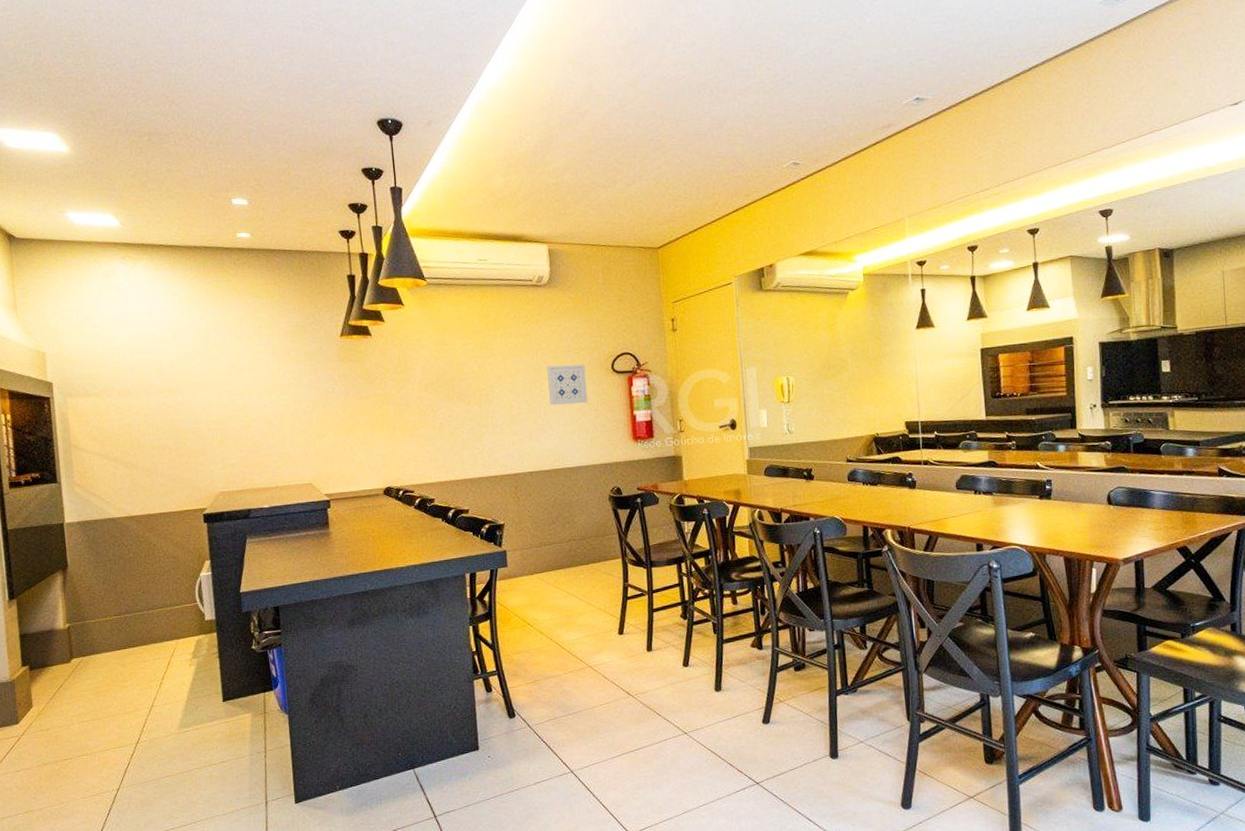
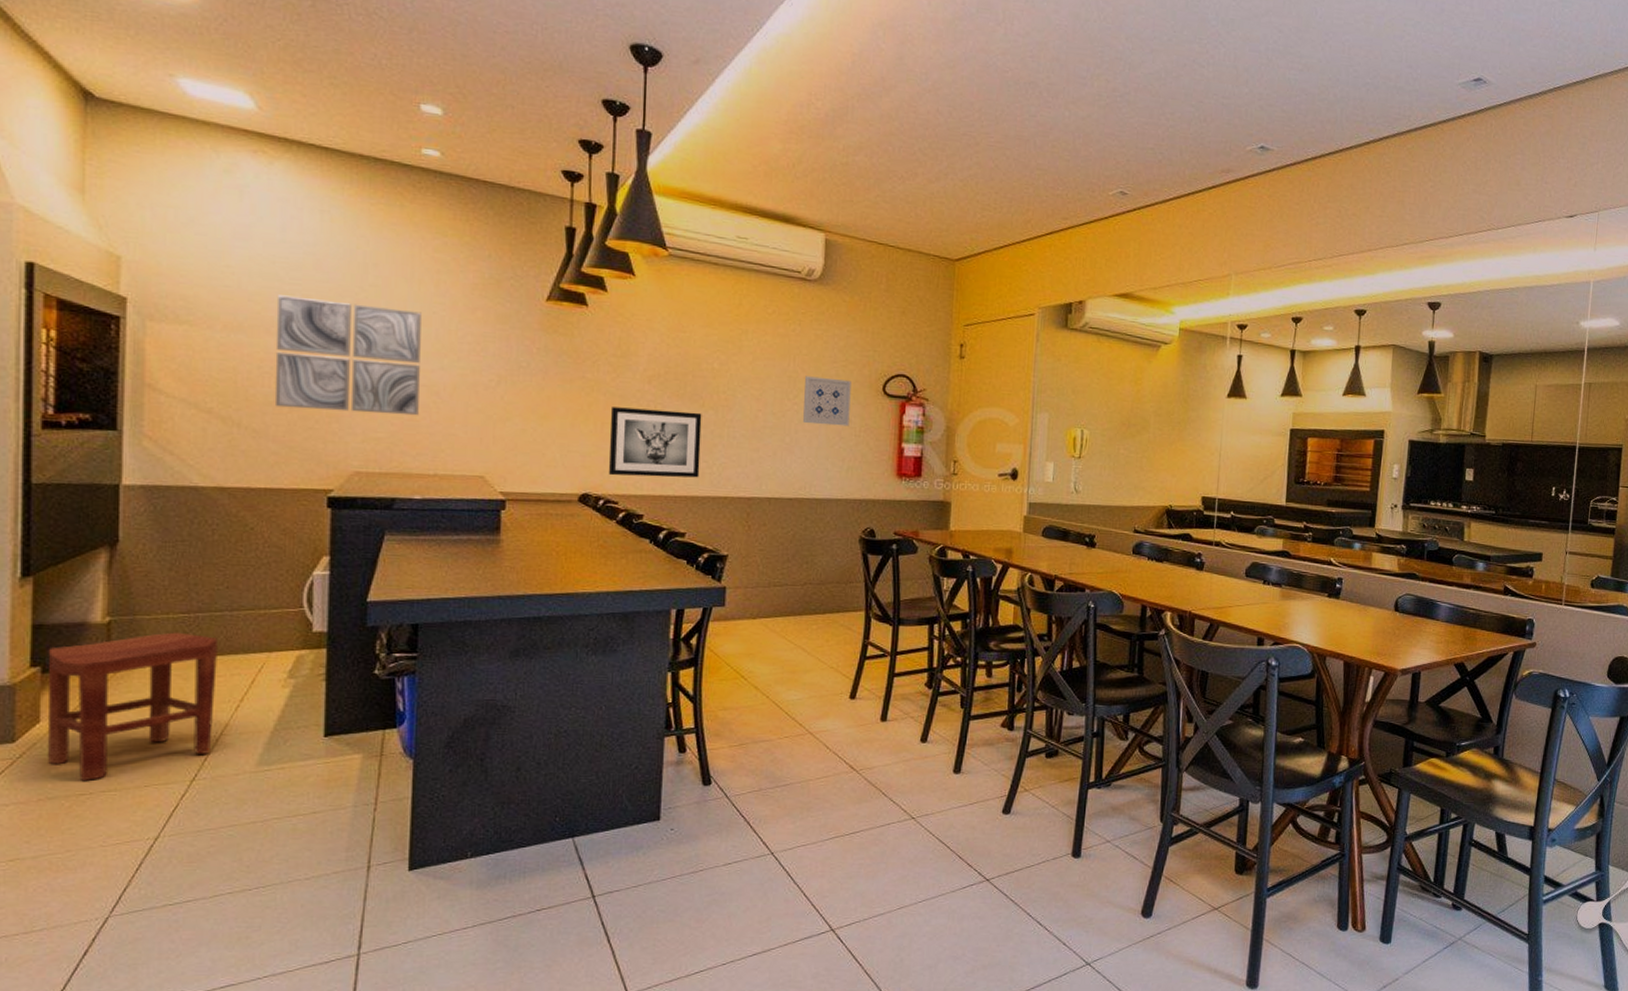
stool: none [33,630,146,750] -> present [48,632,218,782]
wall art: none [150,361,259,450] -> present [274,295,421,416]
wall art: none [399,409,474,470] -> present [609,407,702,478]

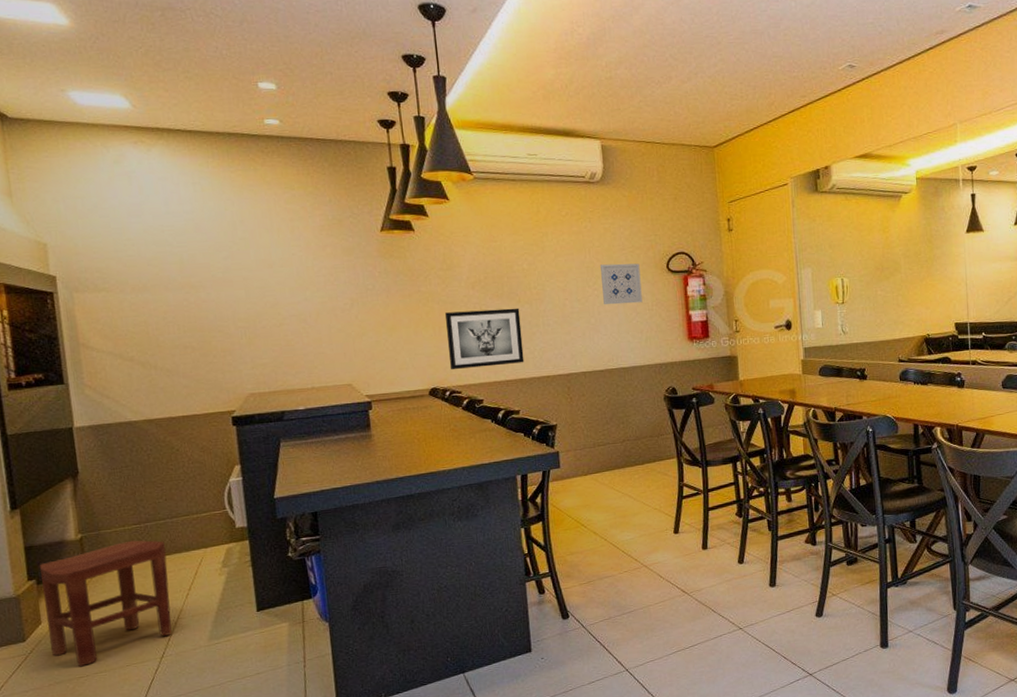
wall art: present [274,295,421,416] -> none [169,255,293,349]

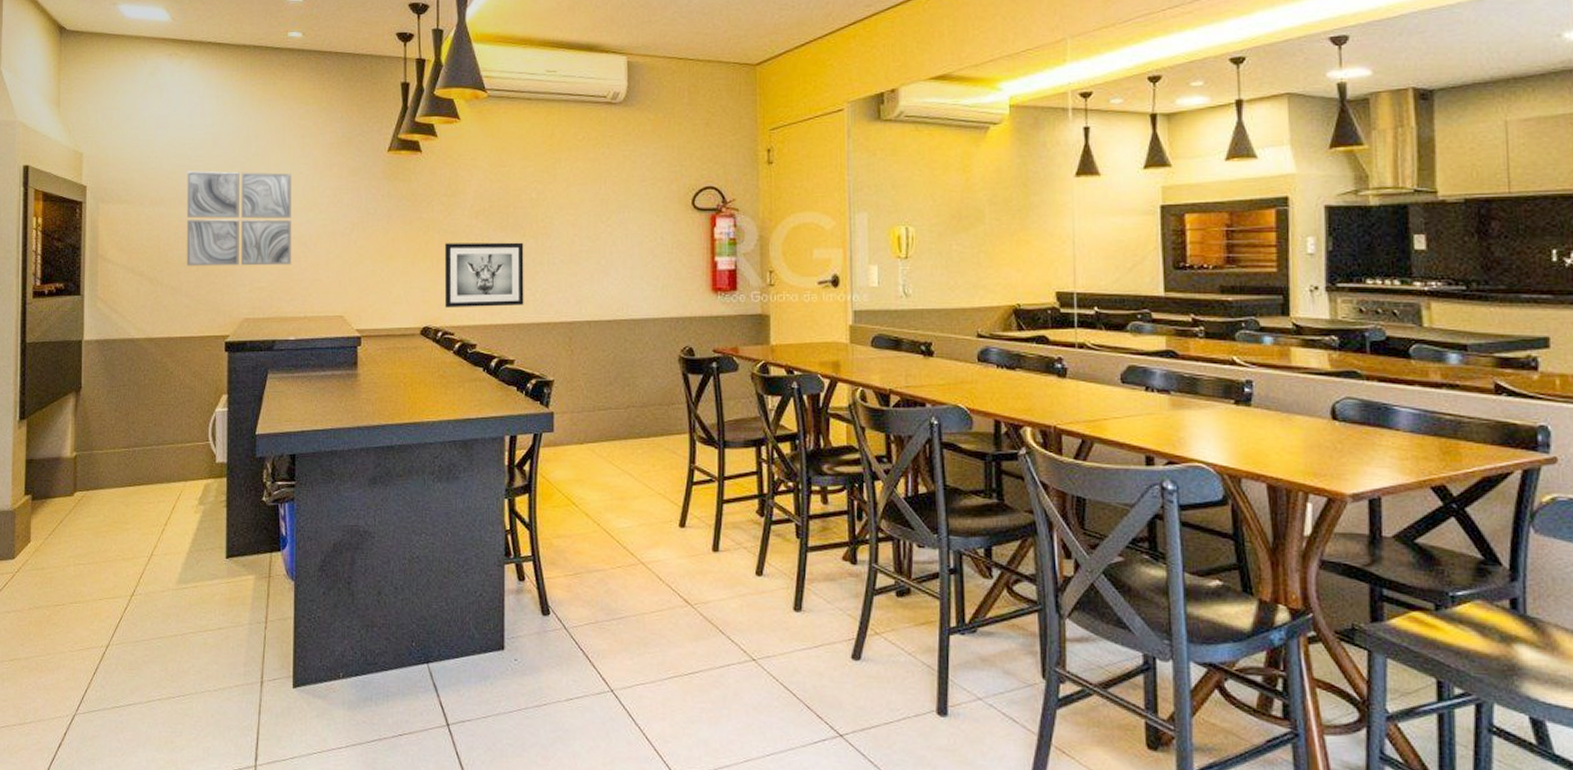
stool: present [40,540,172,667] -> none [36,464,148,594]
wall art: none [169,255,293,349] -> present [186,171,291,267]
wall art: present [600,263,643,305] -> none [617,197,661,245]

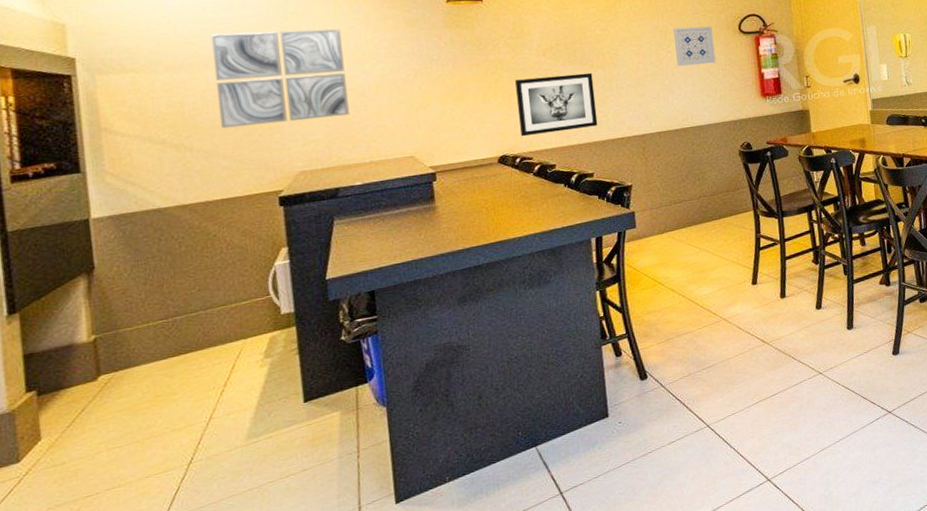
wall art: none [617,197,661,245] -> present [674,26,716,67]

